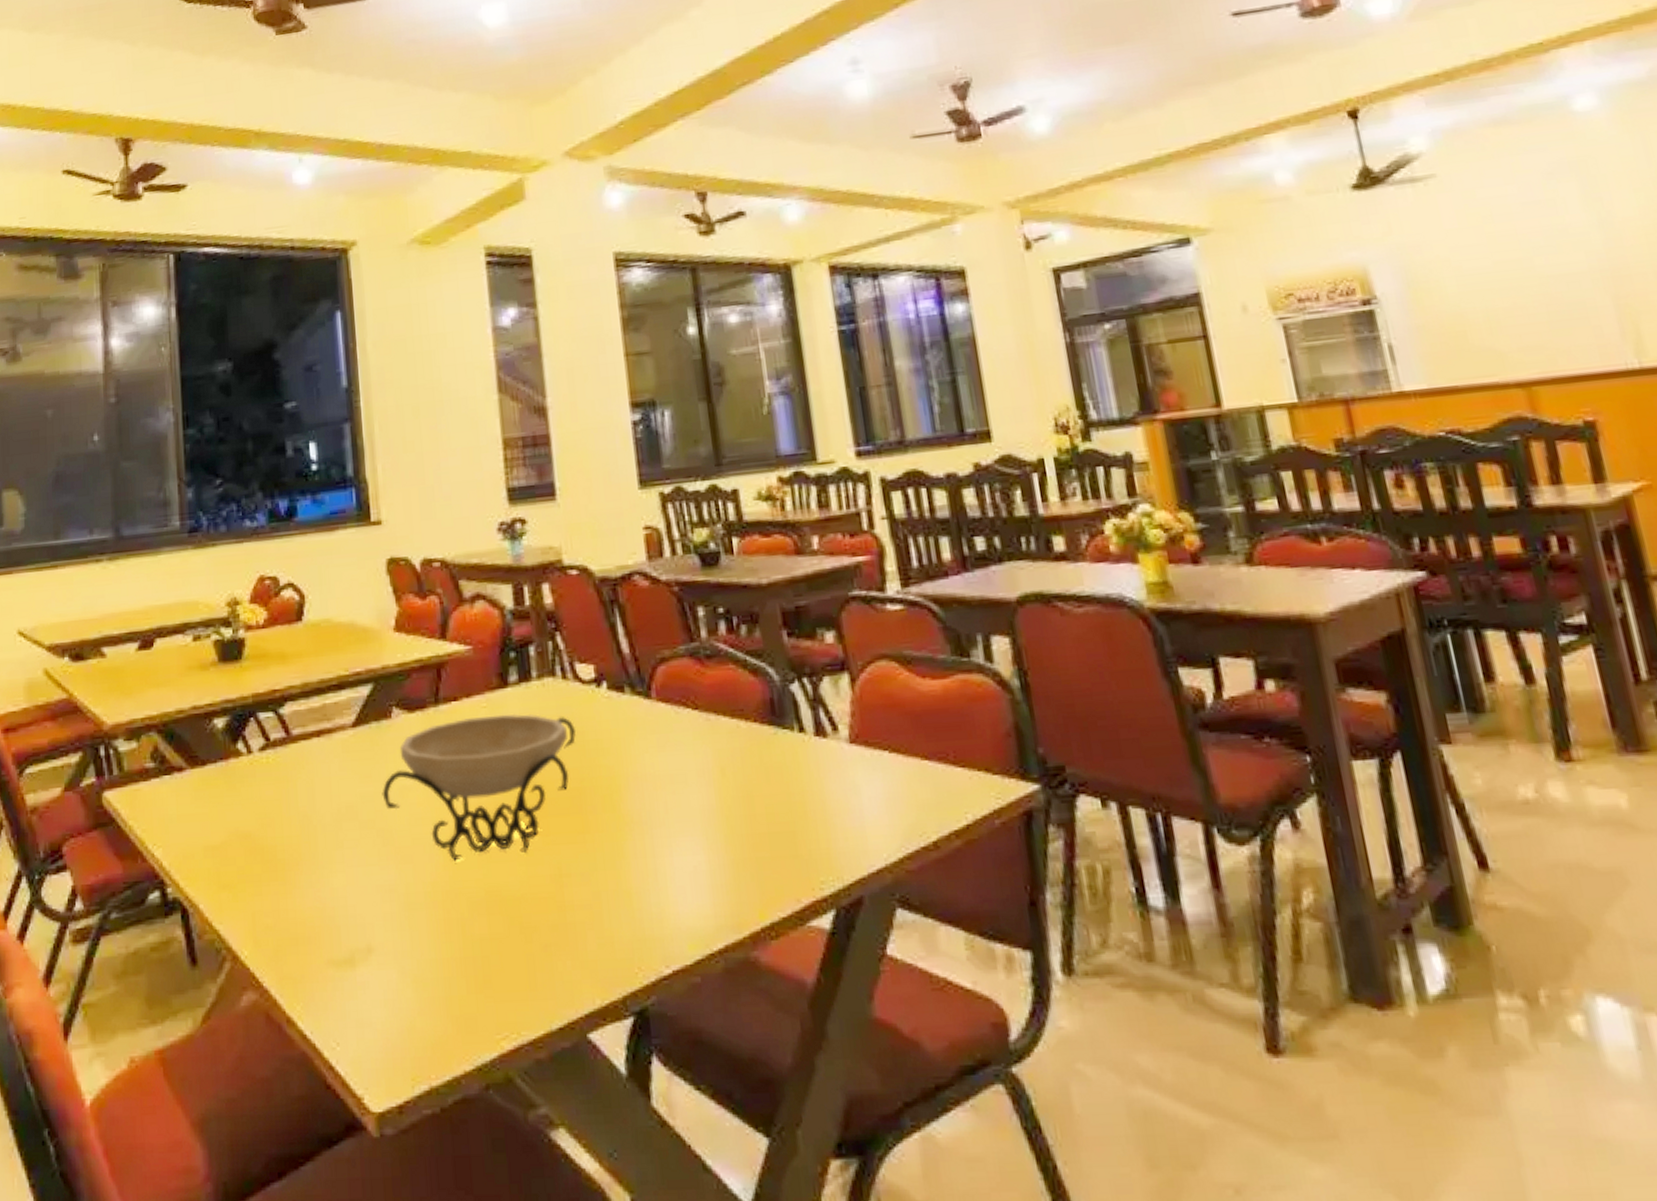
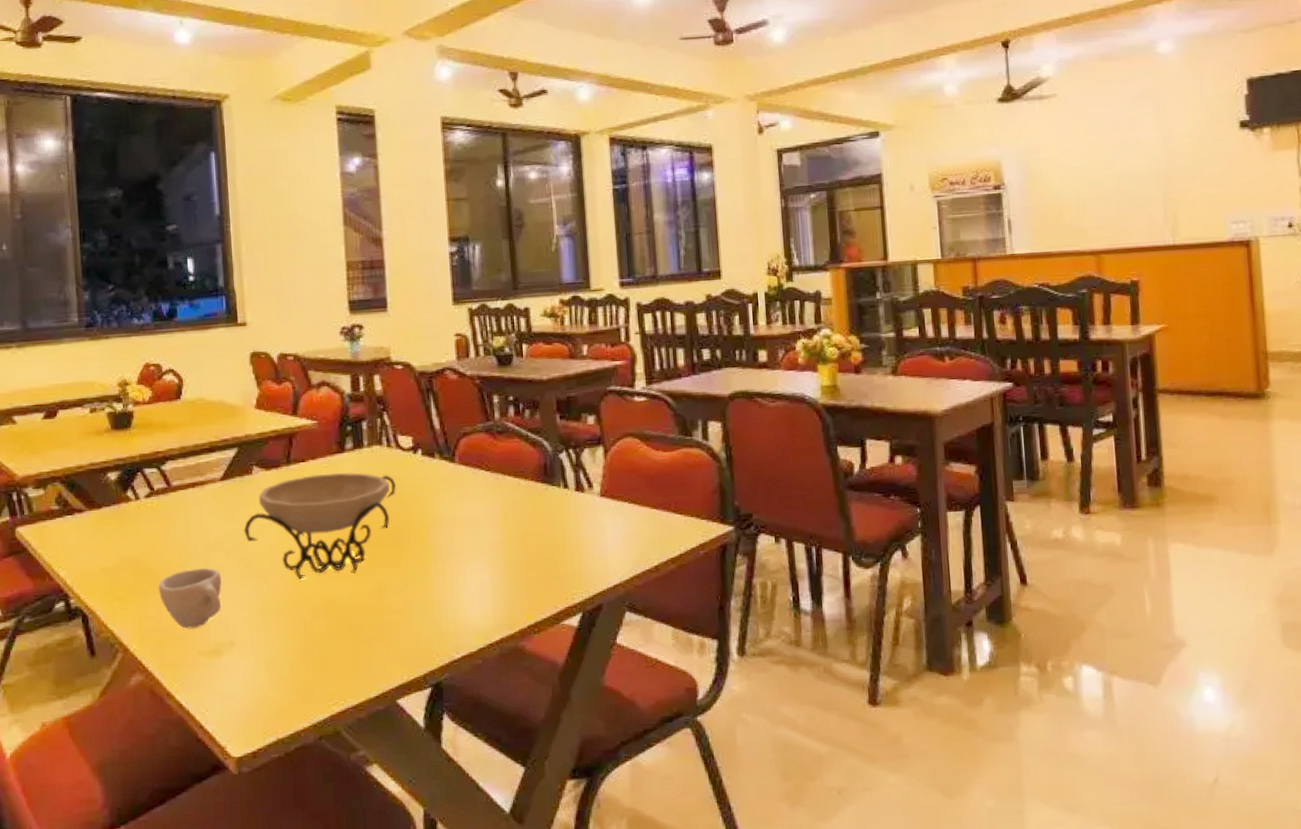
cup: none [275,845,355,930] -> present [158,568,222,630]

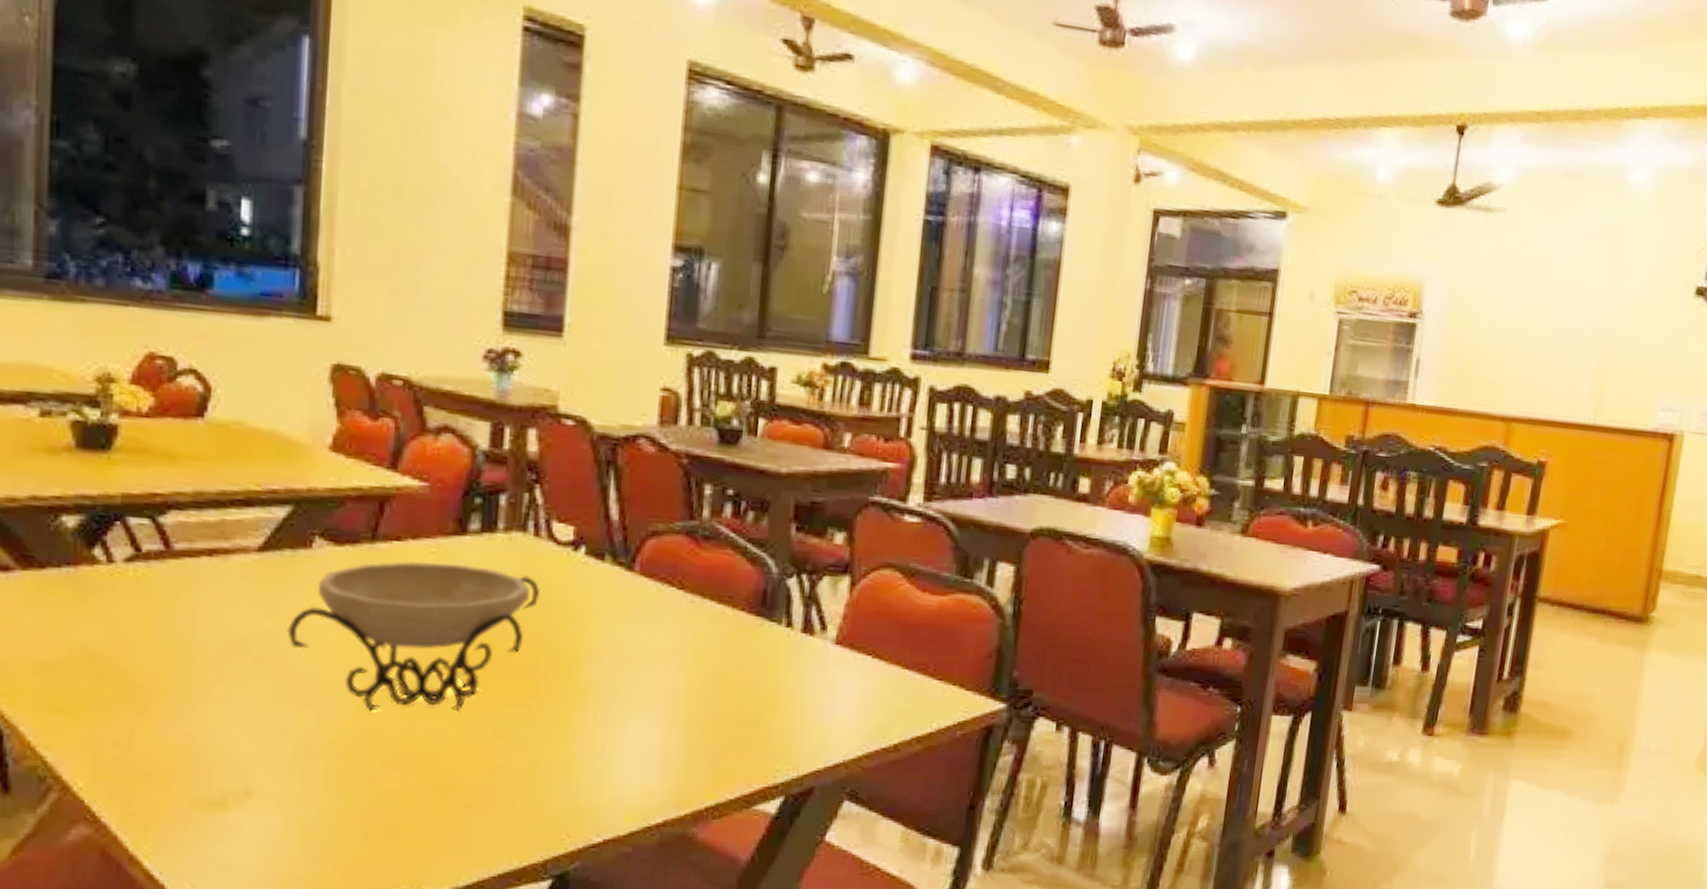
cup: present [158,568,222,630] -> none [131,678,241,767]

